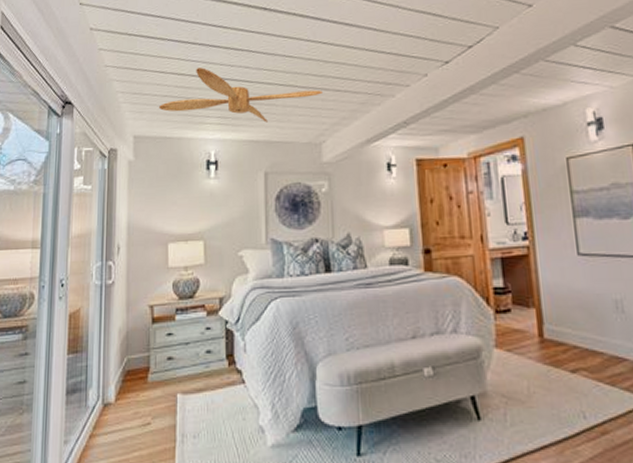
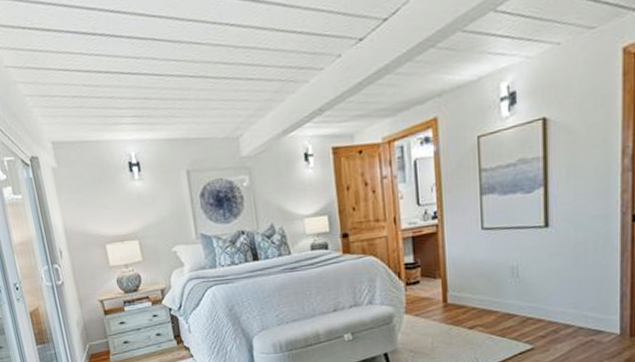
ceiling fan: present [159,67,322,123] -> none [71,62,235,119]

